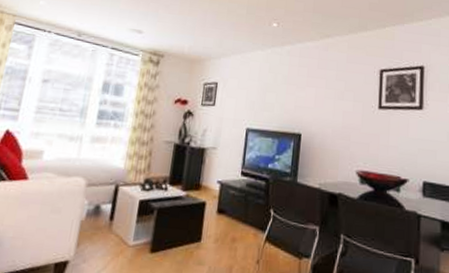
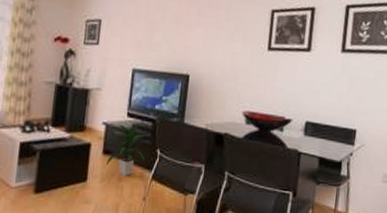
indoor plant: none [219,183,263,237] -> present [105,124,150,176]

